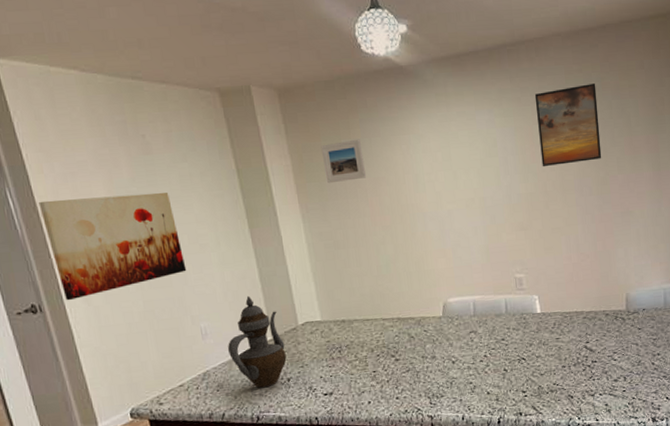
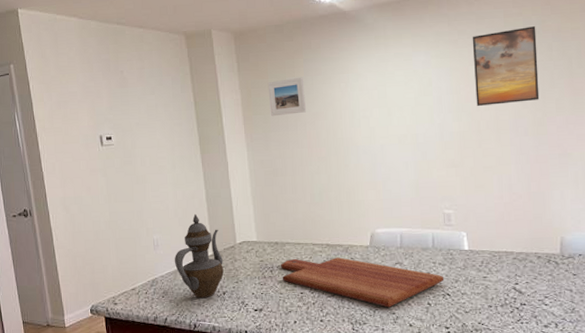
wall art: present [38,192,187,301] -> none [38,119,146,208]
cutting board: none [348,330,518,378] -> present [280,257,443,308]

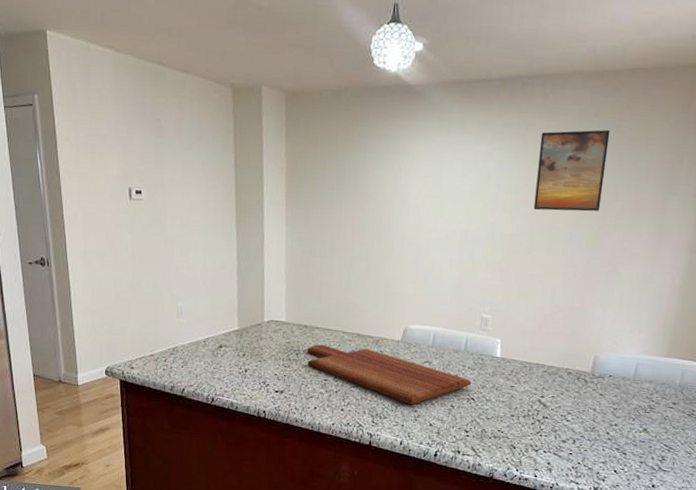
teapot: present [174,213,224,299] -> none [197,285,248,374]
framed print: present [267,77,307,117] -> none [315,152,356,192]

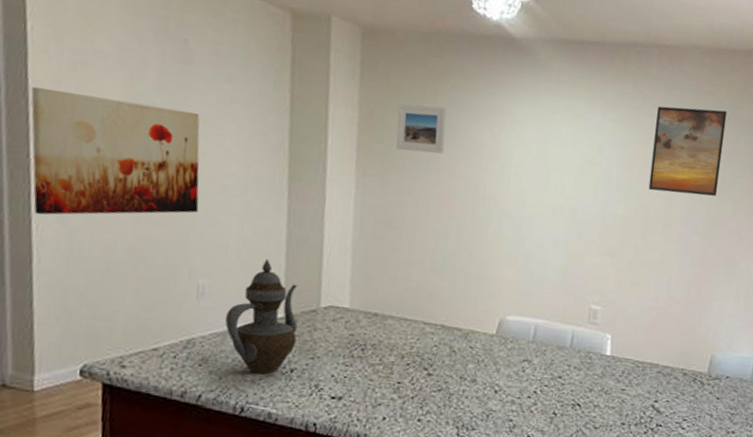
wall art: none [61,166,175,260] -> present [31,86,200,216]
teapot: none [197,285,248,374] -> present [224,258,298,374]
cutting board: present [306,344,471,405] -> none [375,338,577,413]
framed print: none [315,152,356,192] -> present [396,104,447,154]

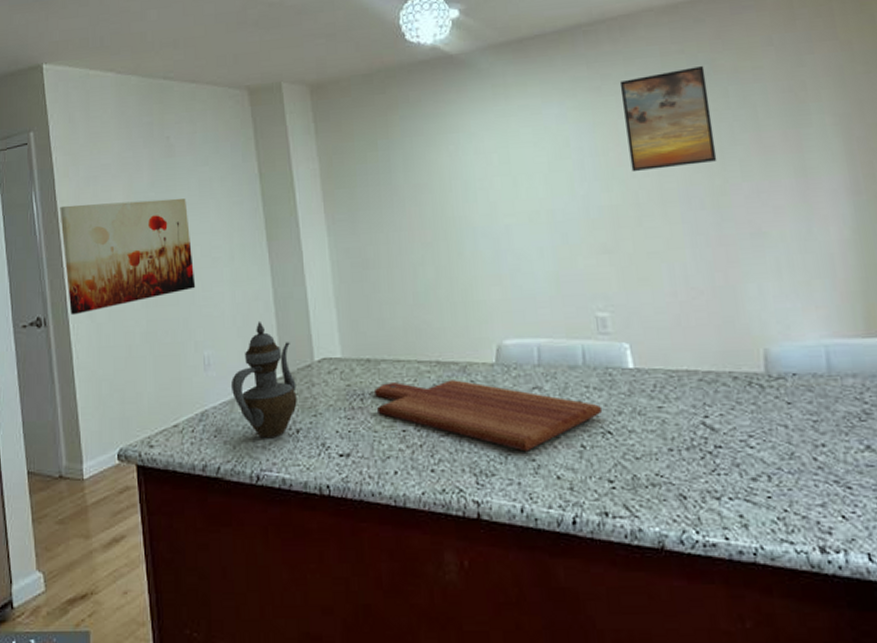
cutting board: none [375,338,577,413] -> present [373,380,602,452]
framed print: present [396,104,447,154] -> none [353,138,405,191]

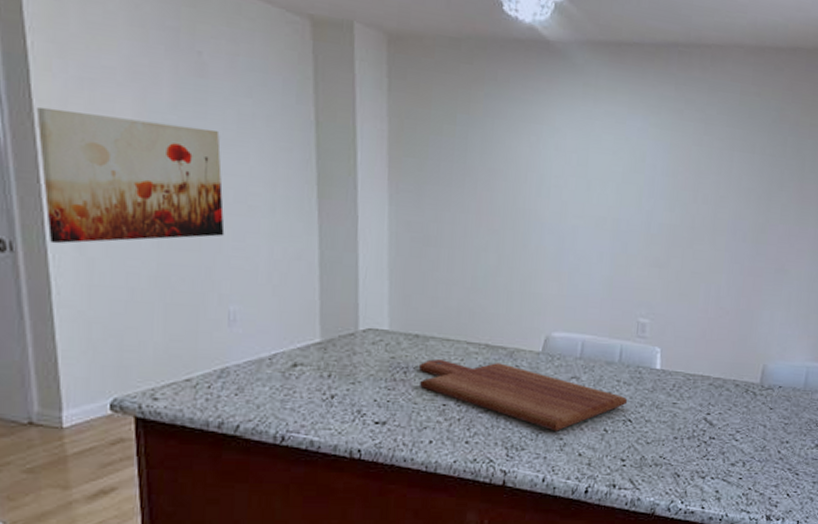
teapot: present [230,321,297,439] -> none [259,281,336,402]
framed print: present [619,66,717,172] -> none [694,109,773,202]

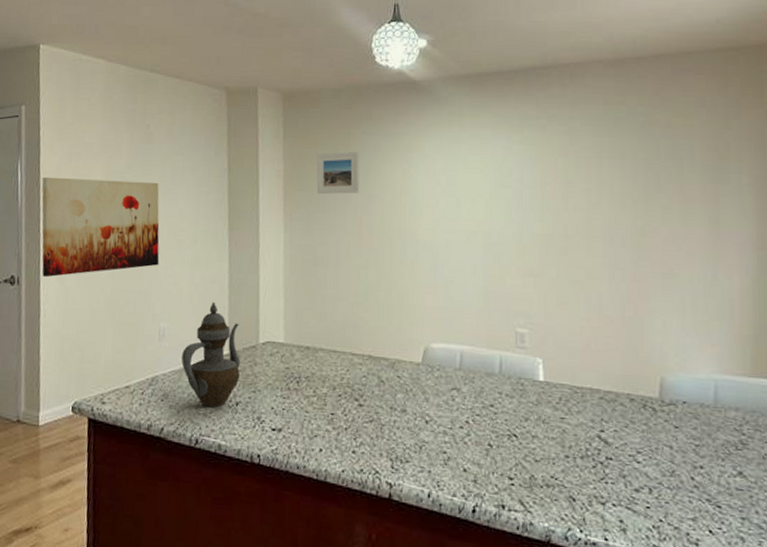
teapot: none [259,281,336,402] -> present [181,301,241,408]
cutting board: present [418,359,627,431] -> none [309,370,510,444]
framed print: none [429,114,481,166] -> present [316,151,360,195]

